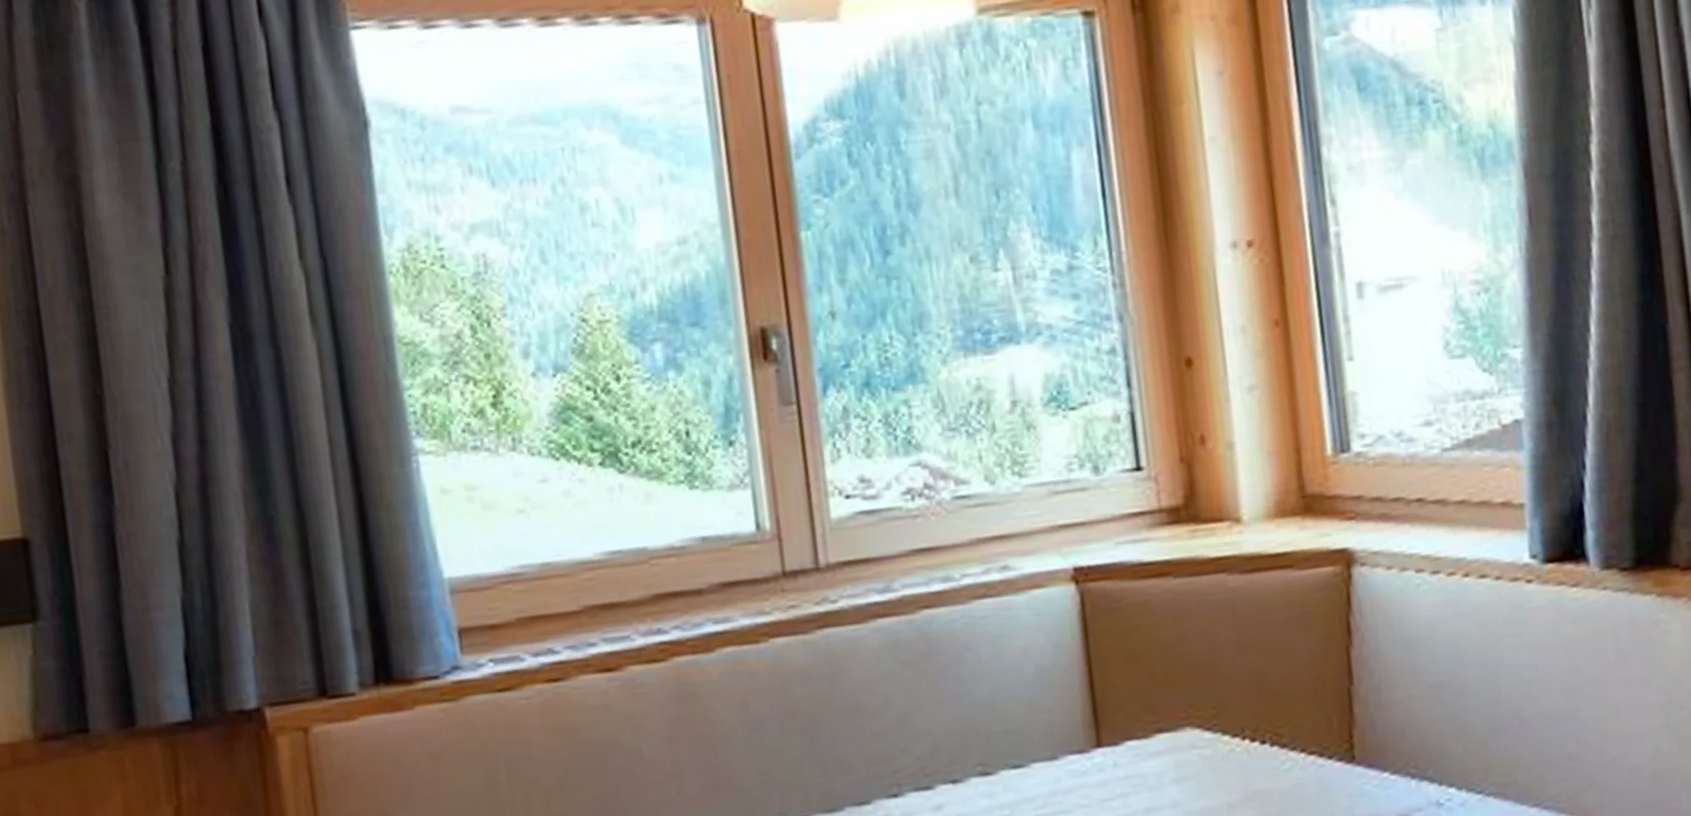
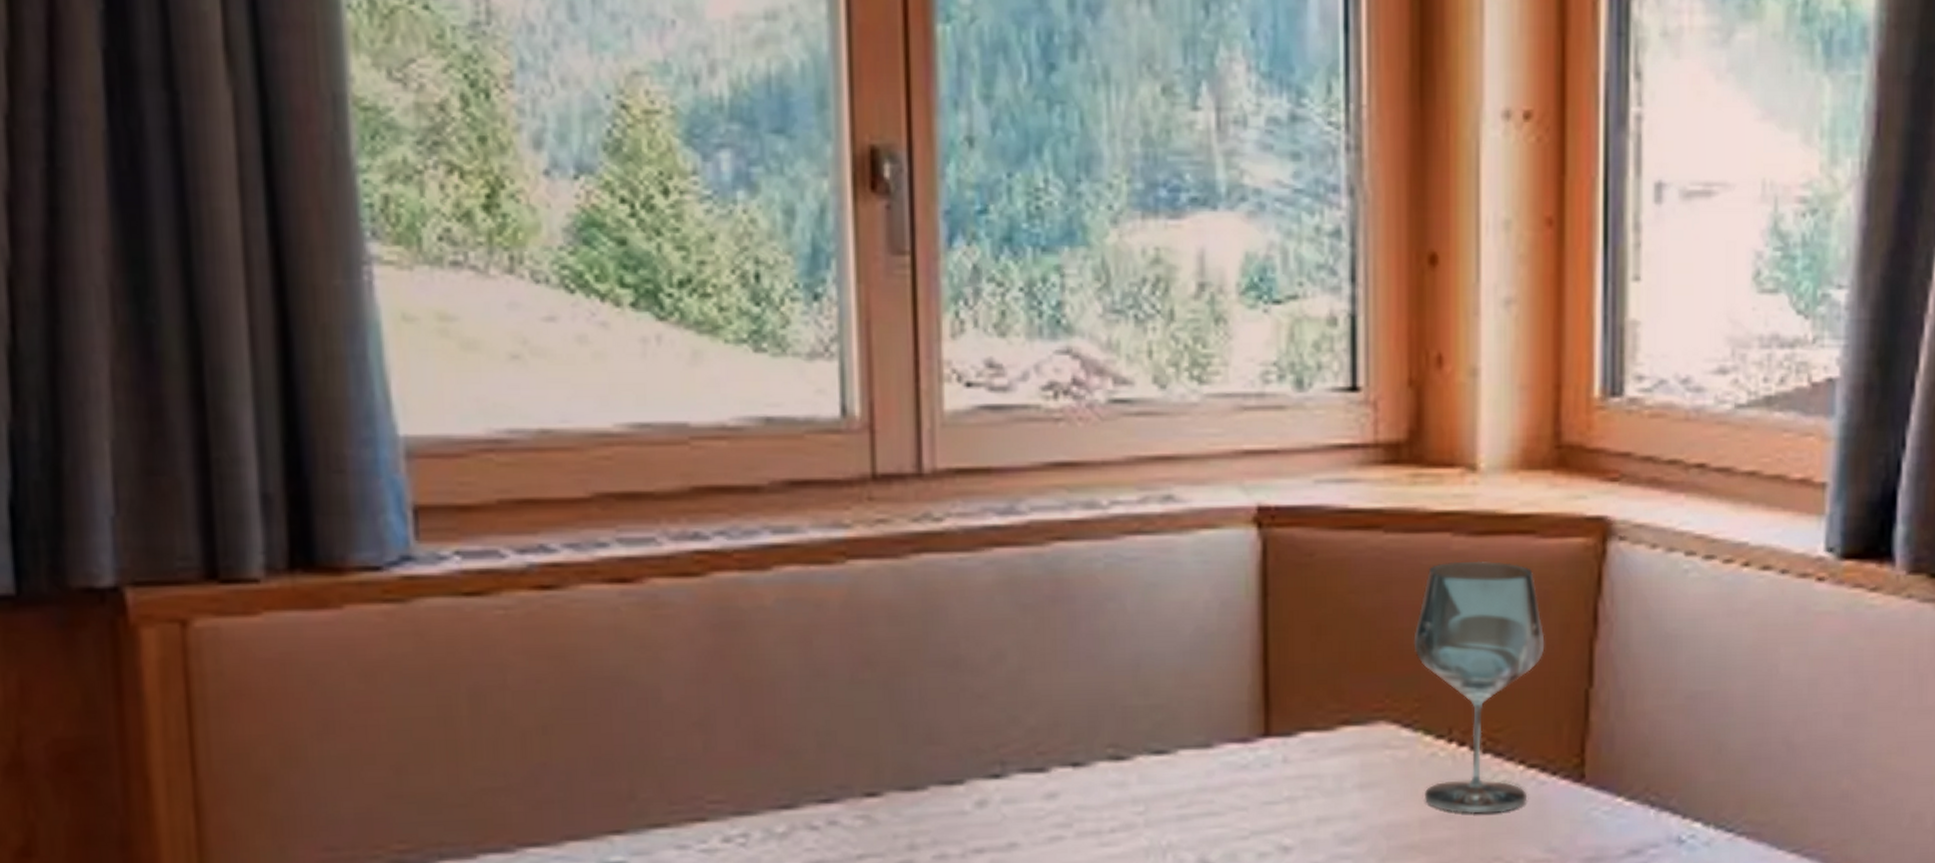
wine glass: none [1205,592,1311,796] -> present [1413,560,1545,814]

